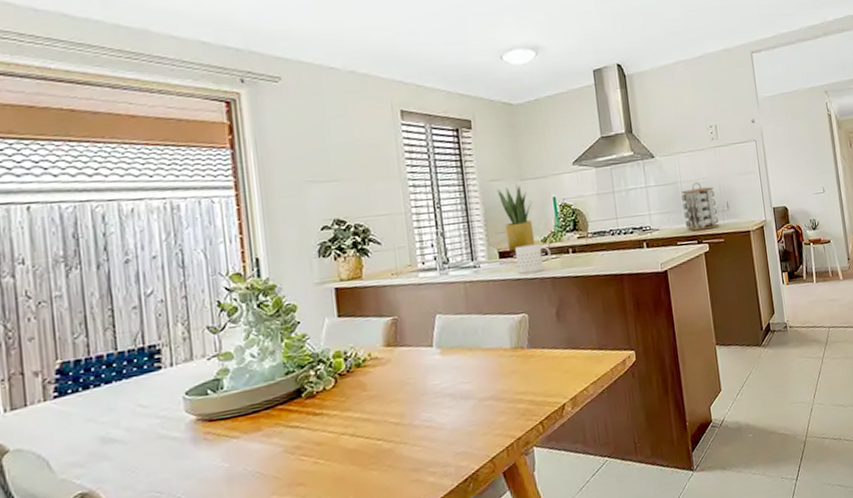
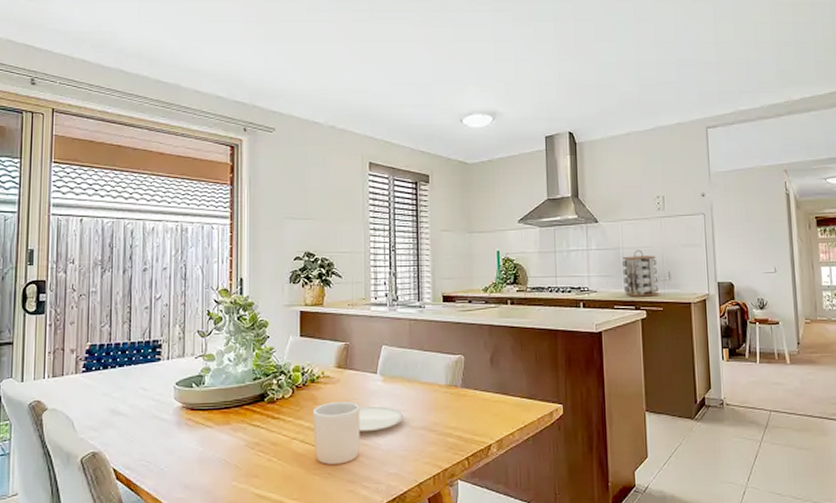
mug: none [361,381,422,457] -> present [312,402,360,465]
plate: none [415,381,468,414] -> present [359,406,404,432]
planter: present [497,183,535,252] -> none [446,235,477,297]
mug: present [515,243,552,274] -> none [458,292,490,318]

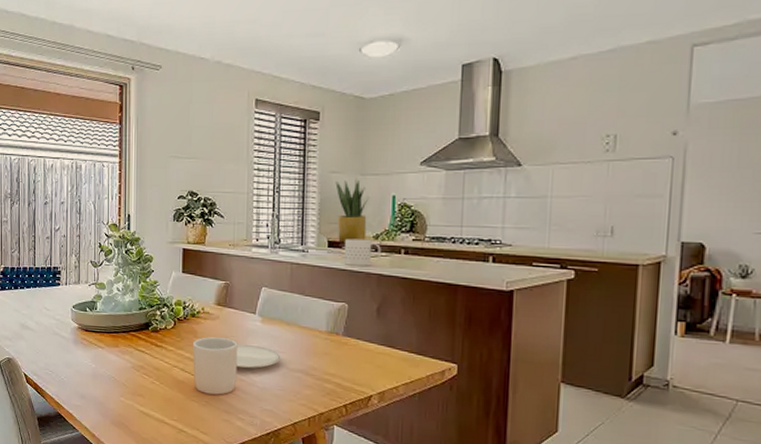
planter: none [446,235,477,297] -> present [335,178,369,243]
mug: none [458,292,490,318] -> present [344,238,381,266]
spice rack: present [621,249,659,297] -> none [547,199,597,255]

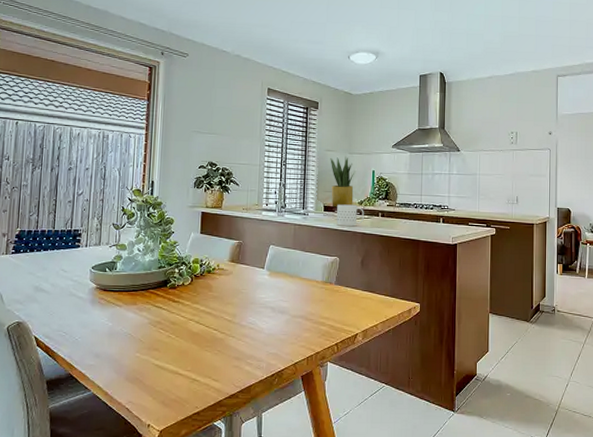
mug: present [192,337,238,395] -> none [207,291,248,343]
plate: present [236,344,281,369] -> none [246,296,285,318]

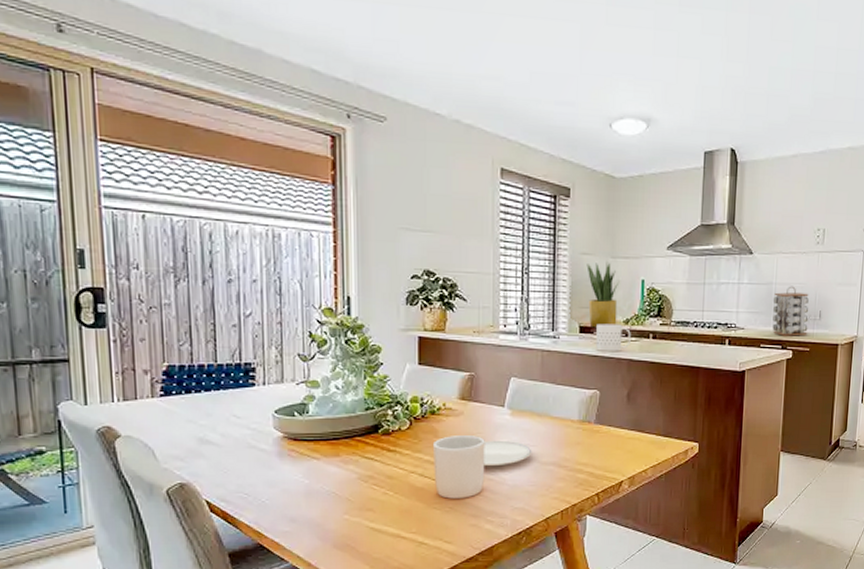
mug: none [207,291,248,343] -> present [432,436,485,499]
plate: none [246,296,285,318] -> present [483,441,532,467]
spice rack: none [477,176,508,217] -> present [772,286,809,336]

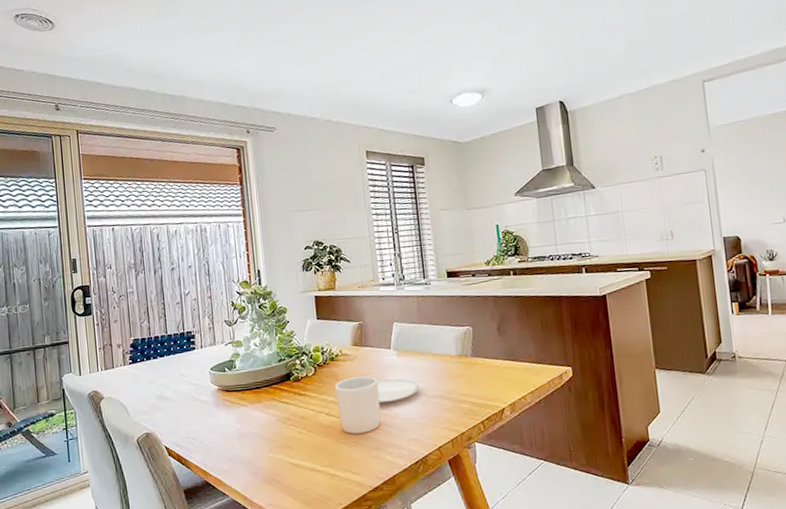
planter: present [586,260,620,328] -> none [446,212,479,272]
mug: present [596,323,631,351] -> none [461,266,494,292]
spice rack: present [772,286,809,336] -> none [621,211,663,259]

